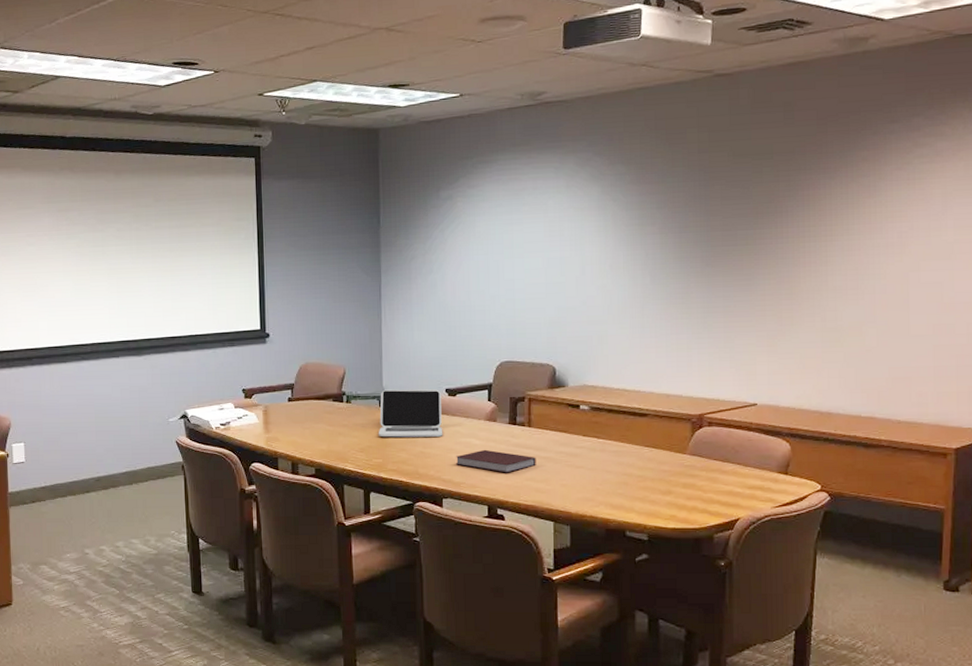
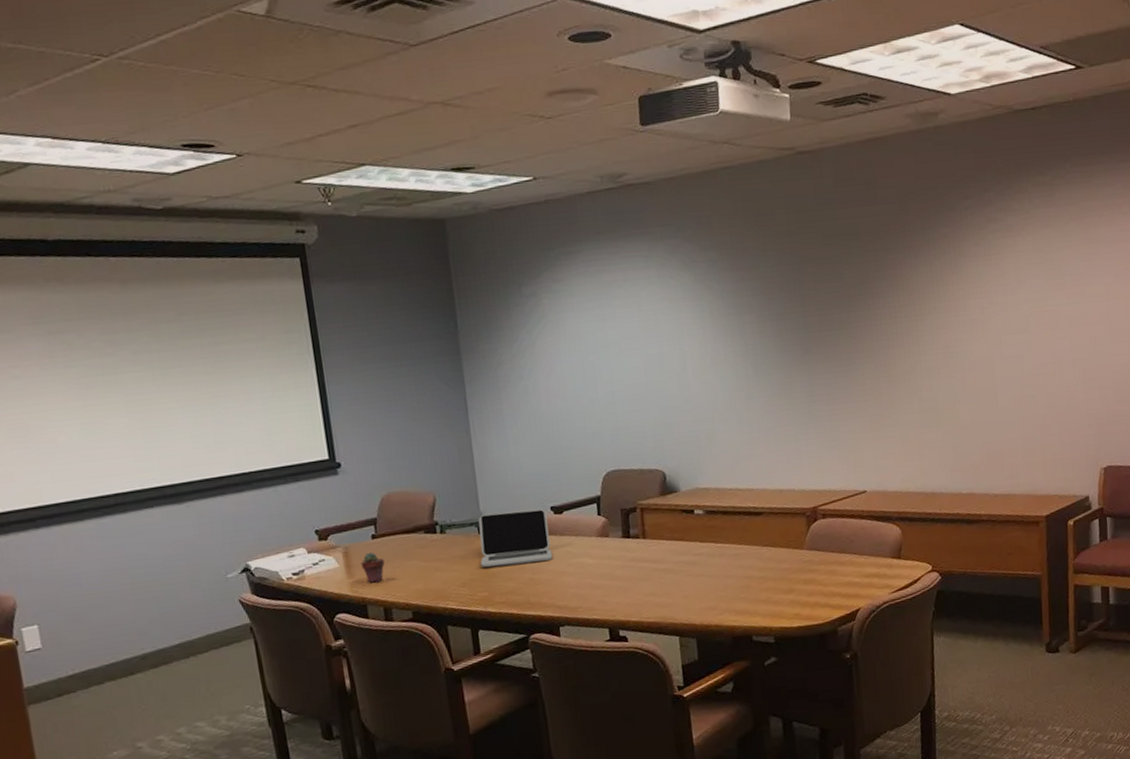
potted succulent: none [276,412,297,440] -> present [360,552,385,583]
notebook: present [455,449,536,473] -> none [569,568,655,592]

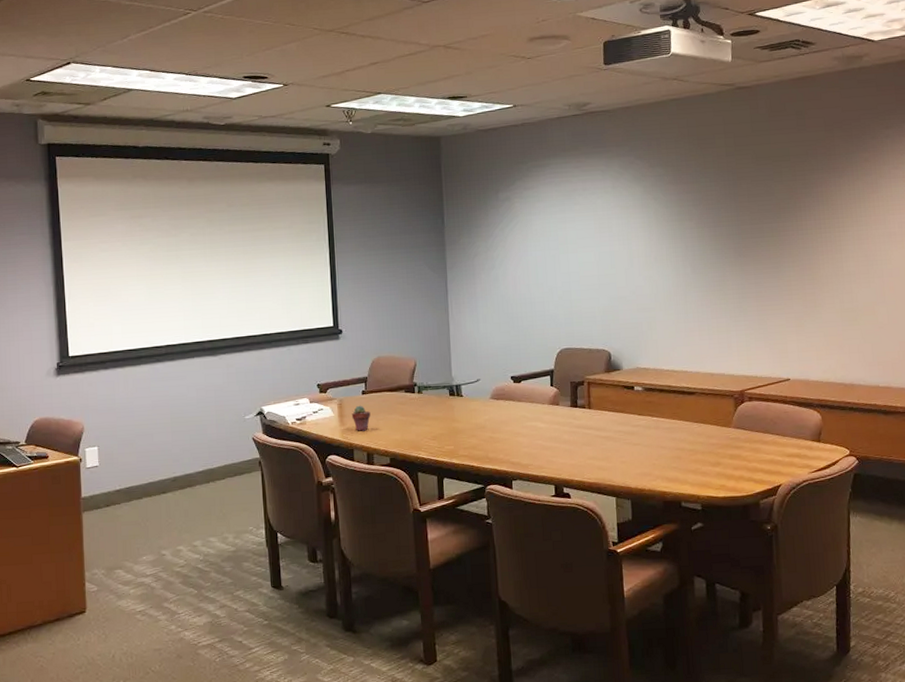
laptop: present [478,508,553,568] -> none [449,377,510,425]

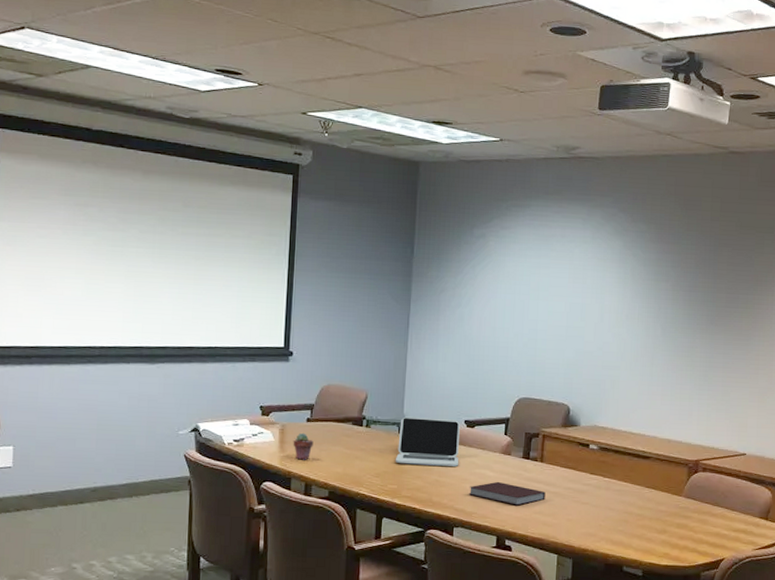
laptop: none [449,377,510,425] -> present [395,417,460,466]
notebook: none [523,431,597,454] -> present [468,481,546,506]

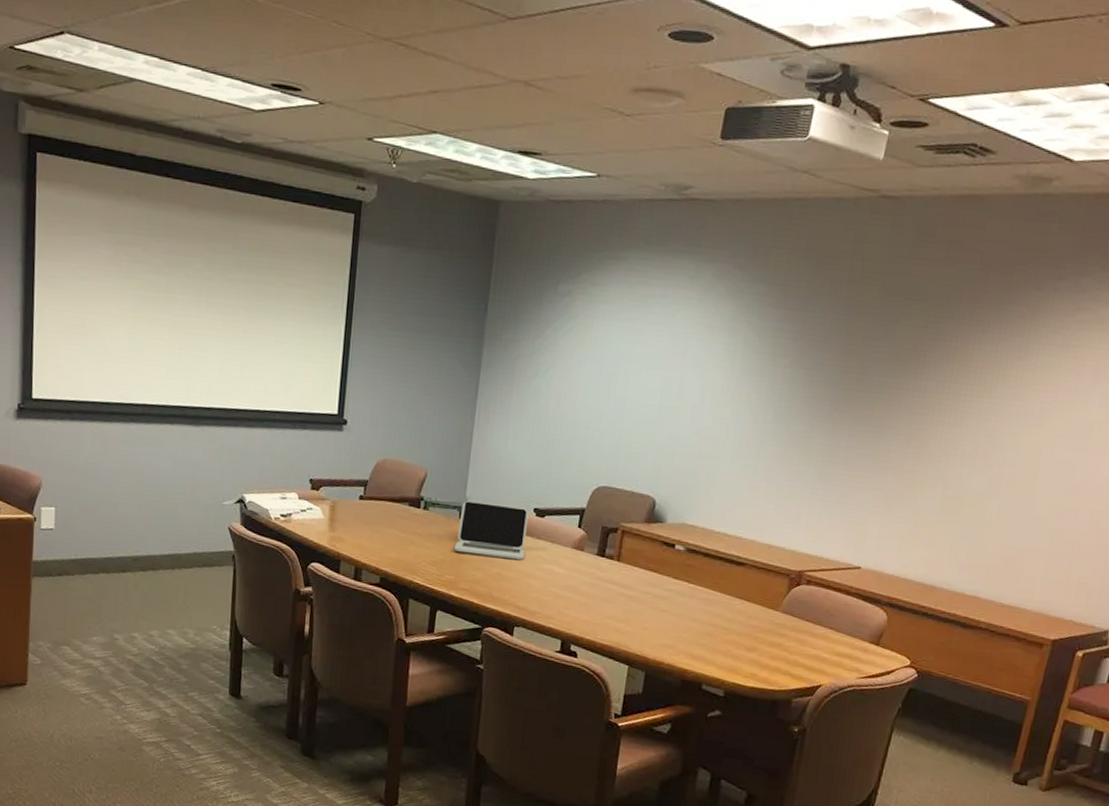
potted succulent: present [293,432,314,460] -> none [343,511,366,542]
notebook: present [468,481,546,506] -> none [533,579,620,608]

